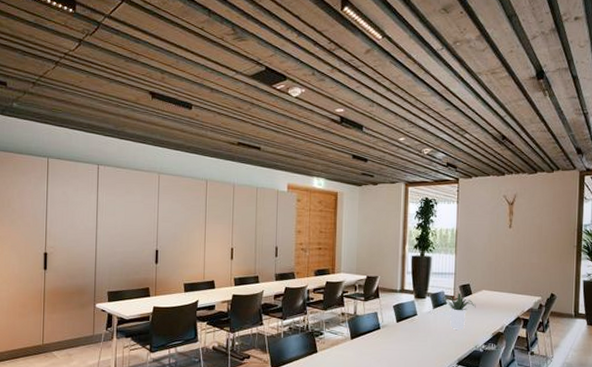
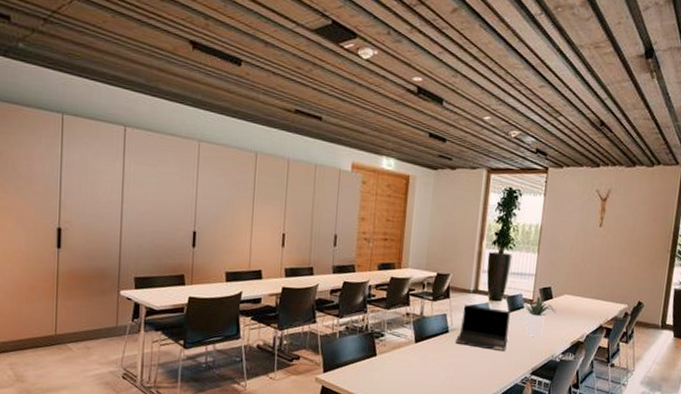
laptop computer: none [387,303,434,345] -> present [456,305,510,352]

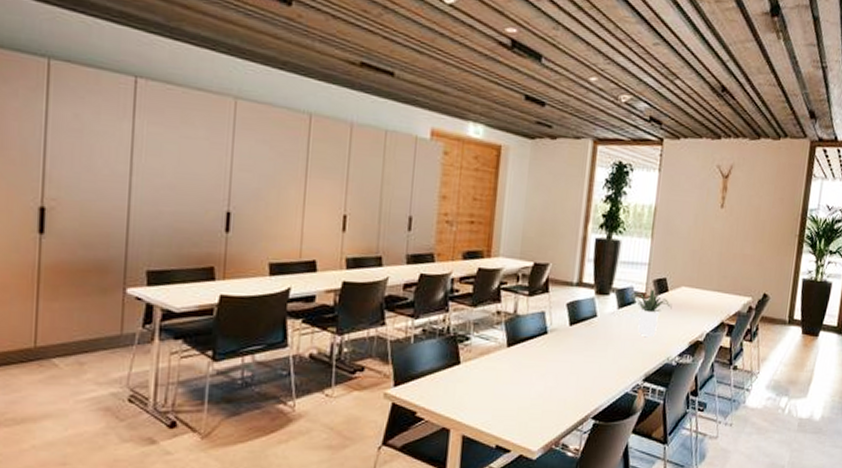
laptop computer: present [456,305,510,352] -> none [556,300,620,356]

